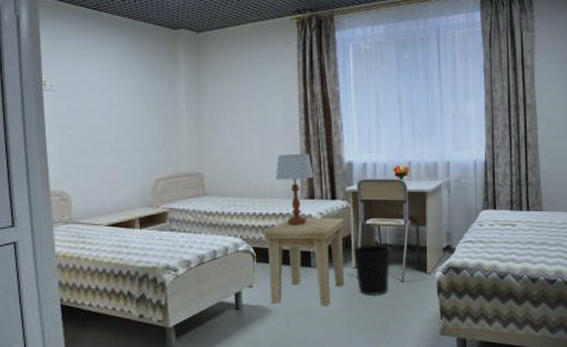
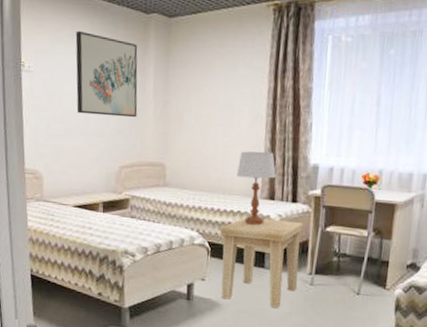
wall art: none [101,48,171,130] -> present [75,30,138,118]
wastebasket: present [353,244,391,296] -> none [309,252,349,305]

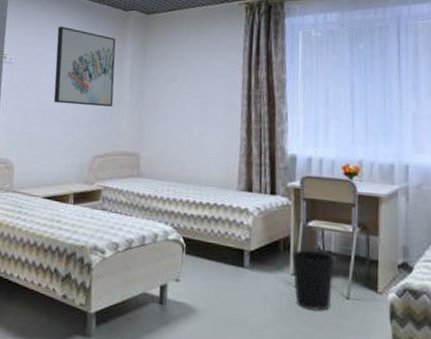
side table: present [220,217,304,308] -> none [195,211,285,314]
table lamp: present [237,151,276,225] -> none [213,141,253,219]
wastebasket: none [309,252,349,305] -> present [291,249,335,311]

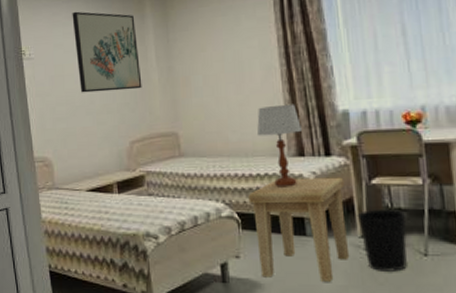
side table: none [195,211,285,314] -> present [248,177,350,282]
table lamp: none [213,141,253,219] -> present [257,104,302,187]

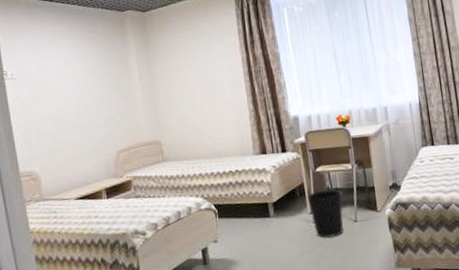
wall art: present [72,11,142,93] -> none [55,34,127,110]
side table: present [248,177,350,282] -> none [223,168,303,256]
table lamp: present [257,104,302,187] -> none [228,112,263,181]

